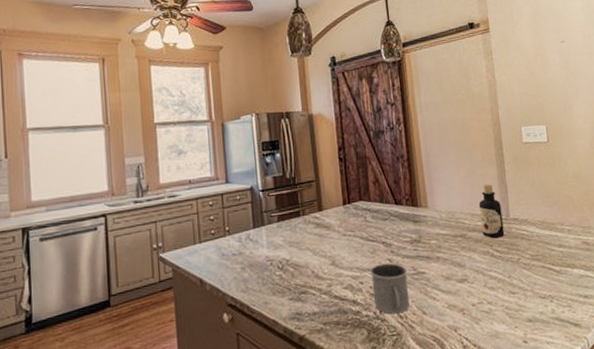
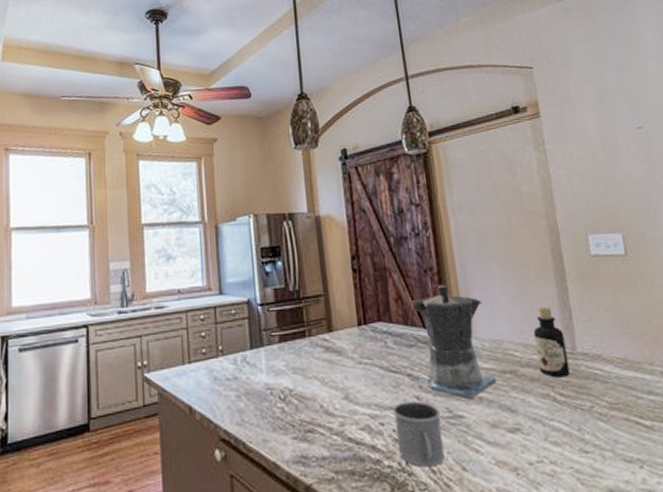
coffee maker: none [386,169,451,259] -> present [411,284,497,400]

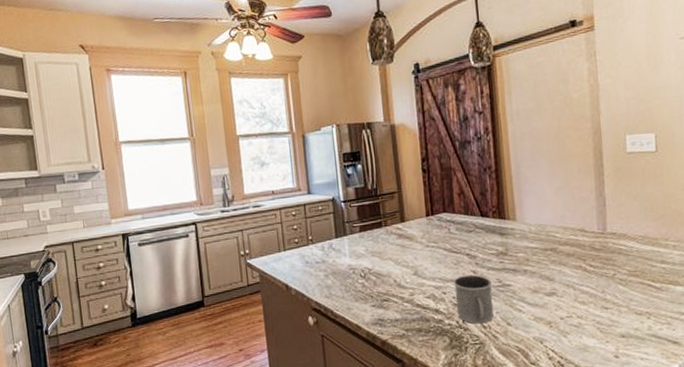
coffee maker: present [411,284,497,400] -> none [472,180,540,272]
bottle: present [533,307,570,378] -> none [572,197,600,253]

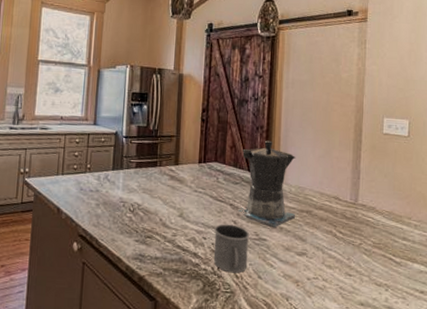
coffee maker: none [472,180,540,272] -> present [237,140,296,228]

